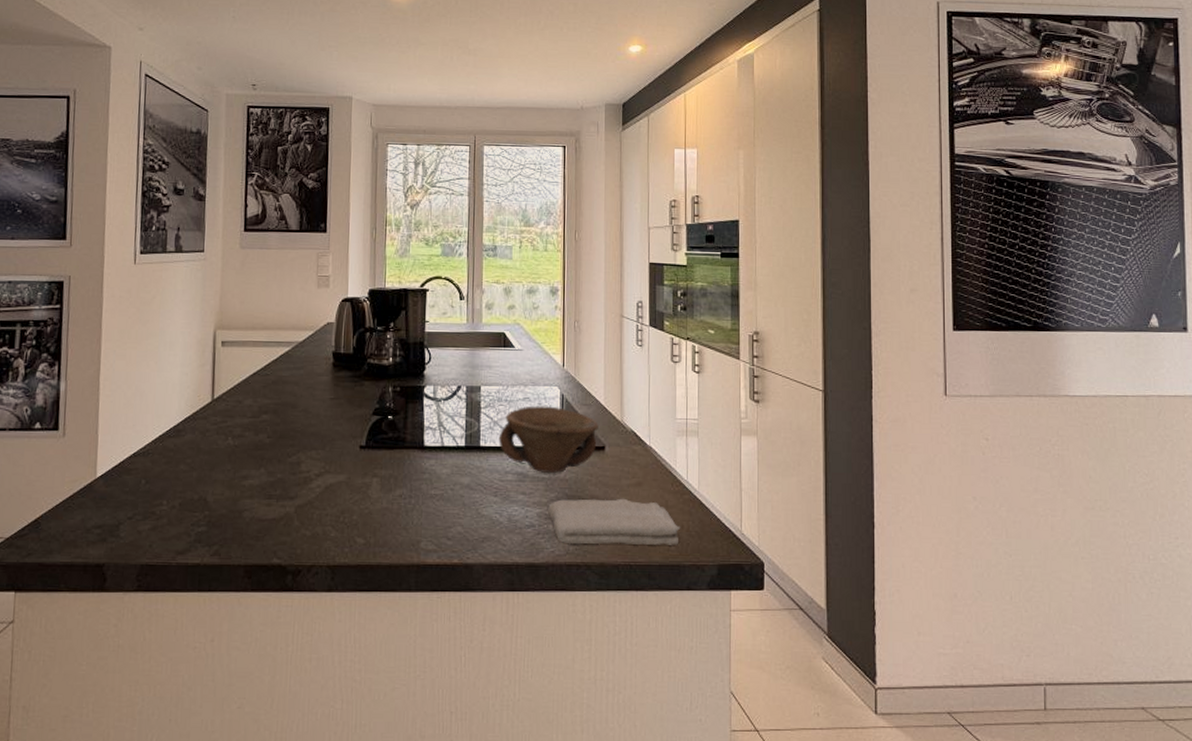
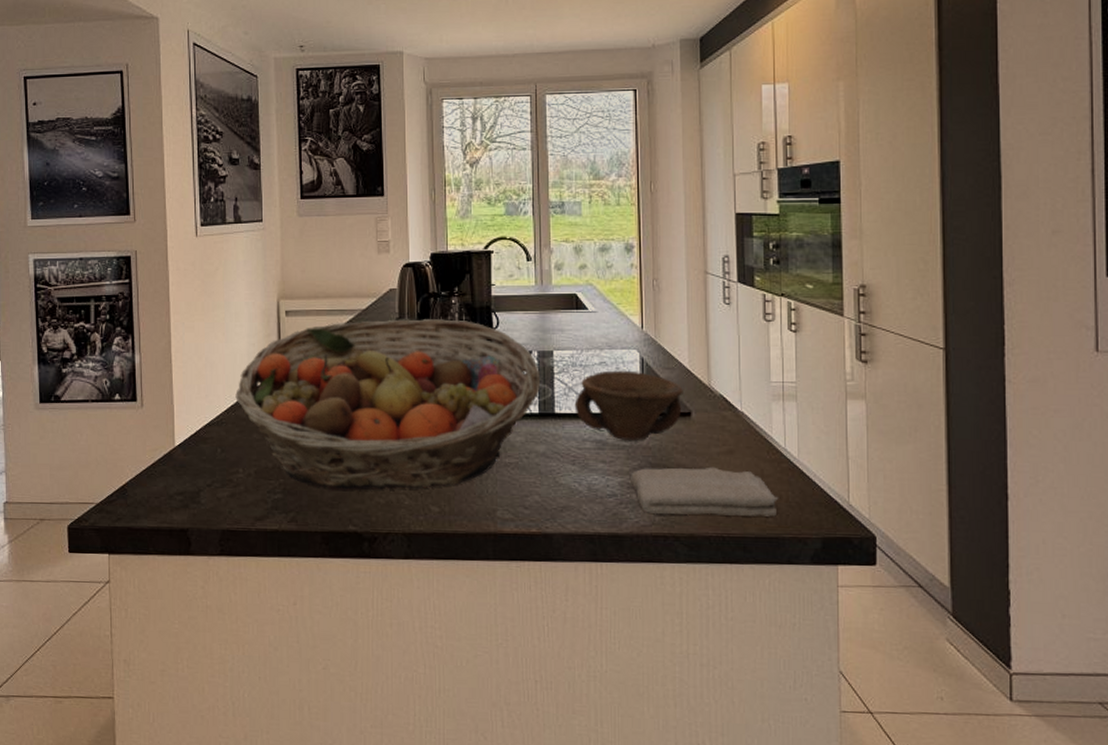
fruit basket: none [164,352,469,523] -> present [235,319,541,491]

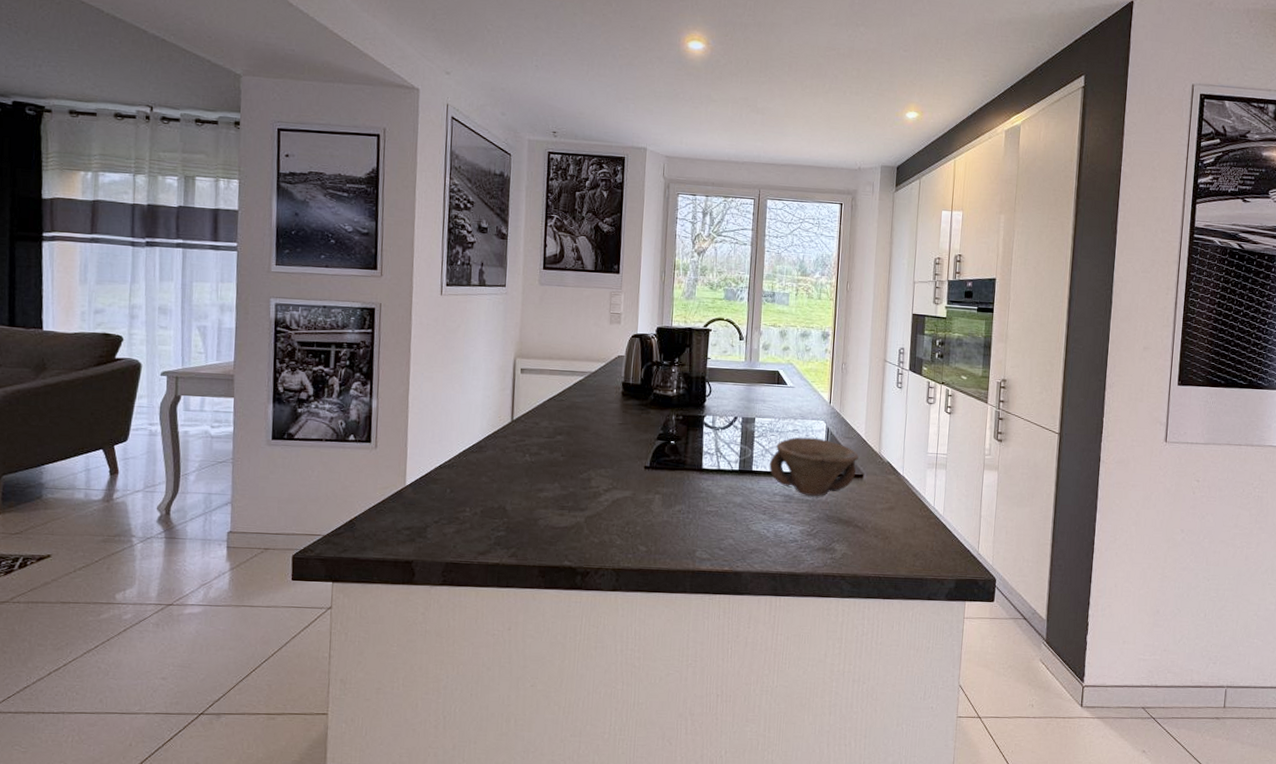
fruit basket: present [235,319,541,491] -> none [468,382,743,531]
washcloth: present [631,466,779,517] -> none [810,519,926,562]

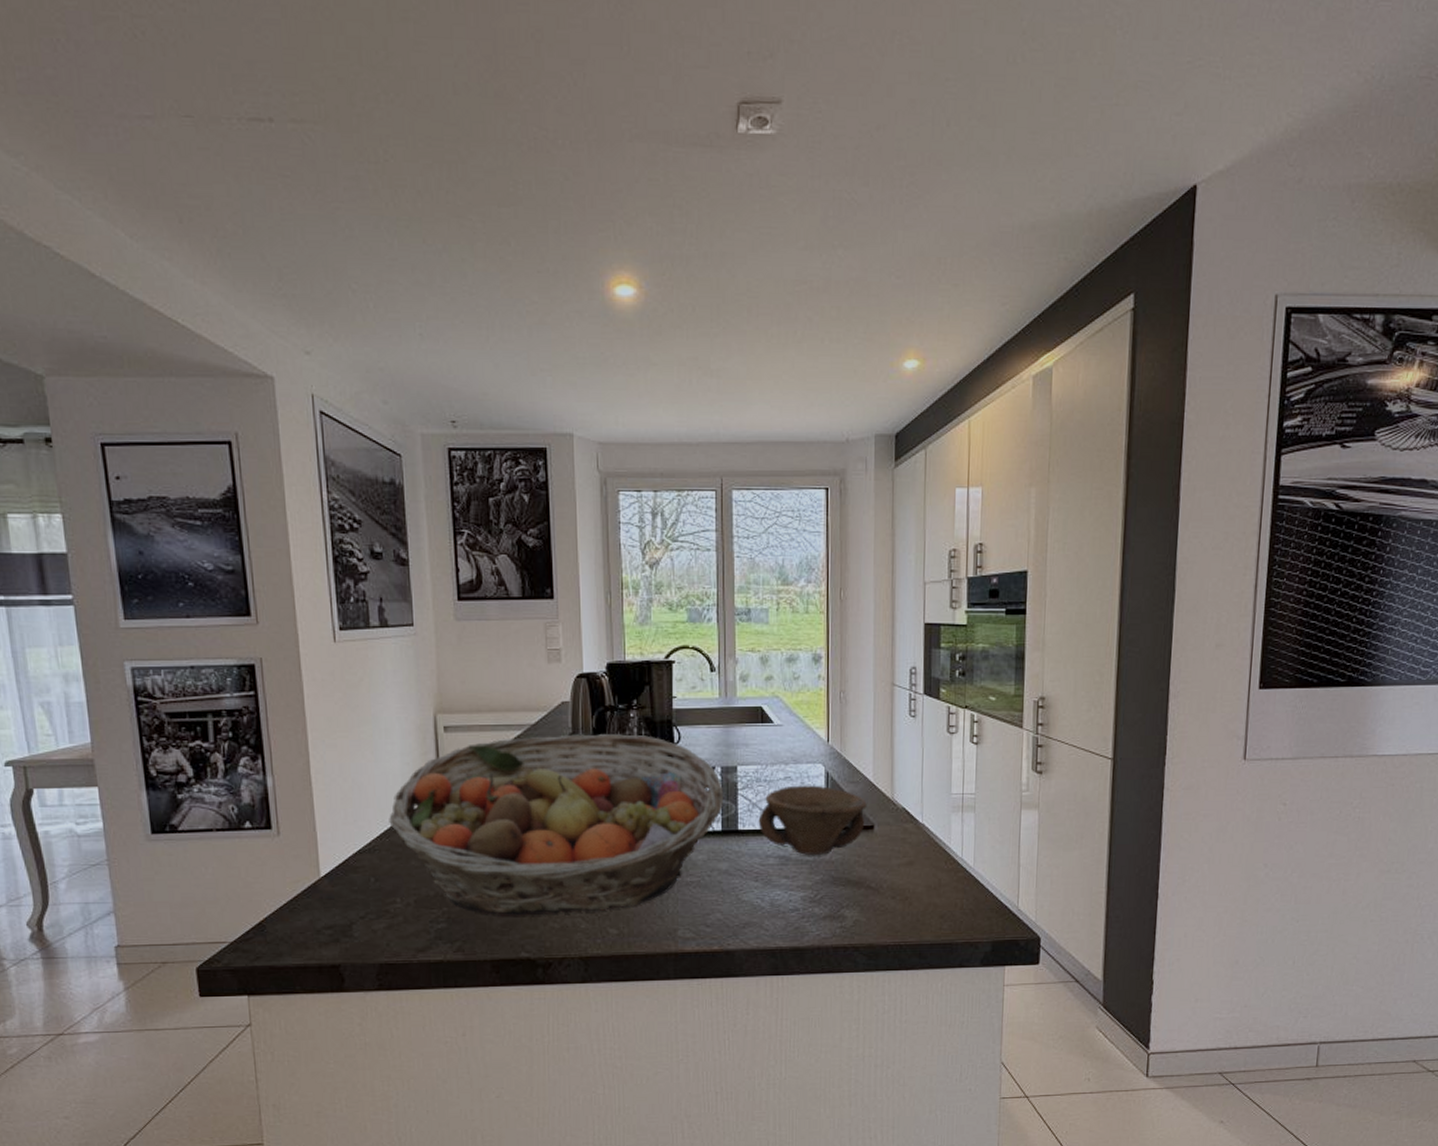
fruit basket: none [468,382,743,531] -> present [389,734,724,917]

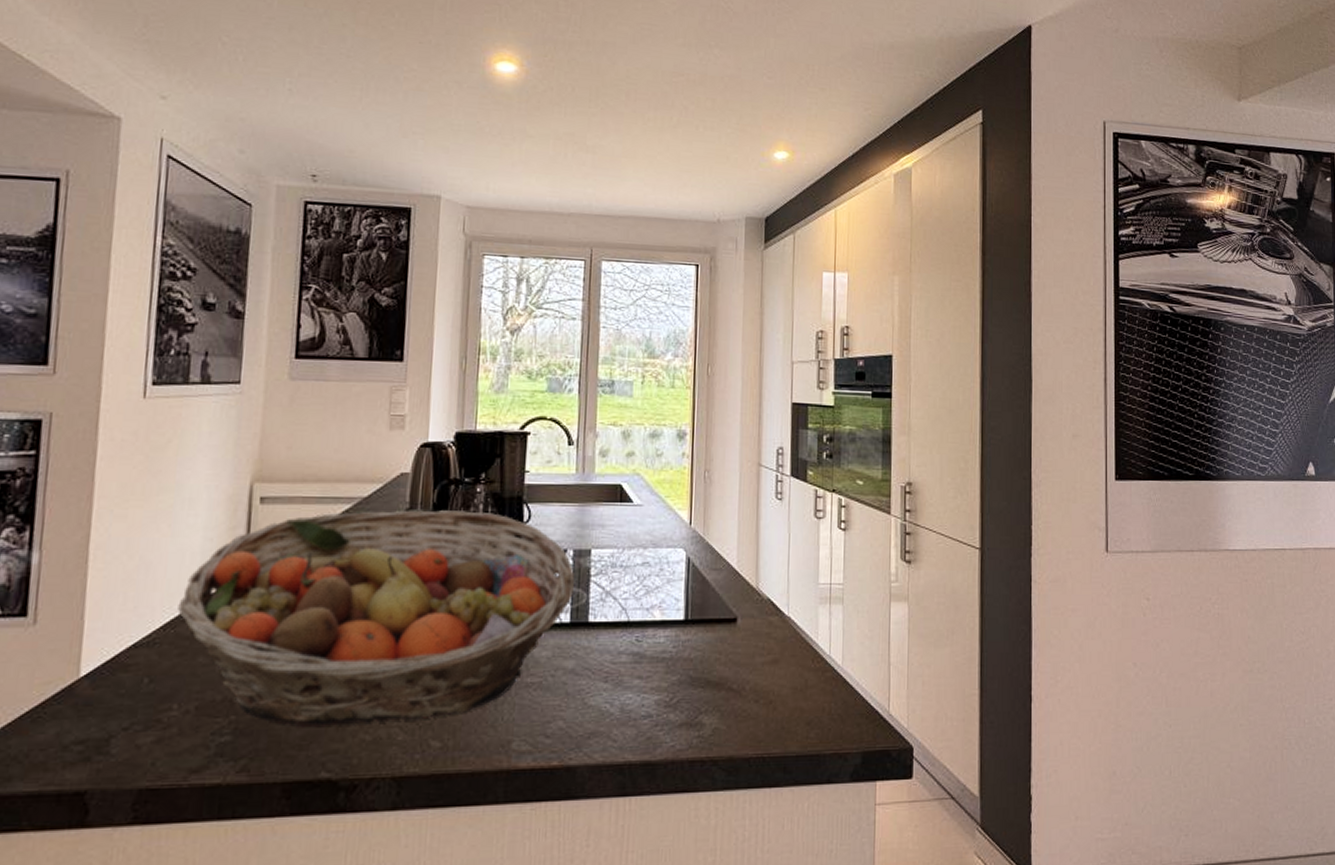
bowl: present [758,785,867,856] -> none [611,572,730,653]

